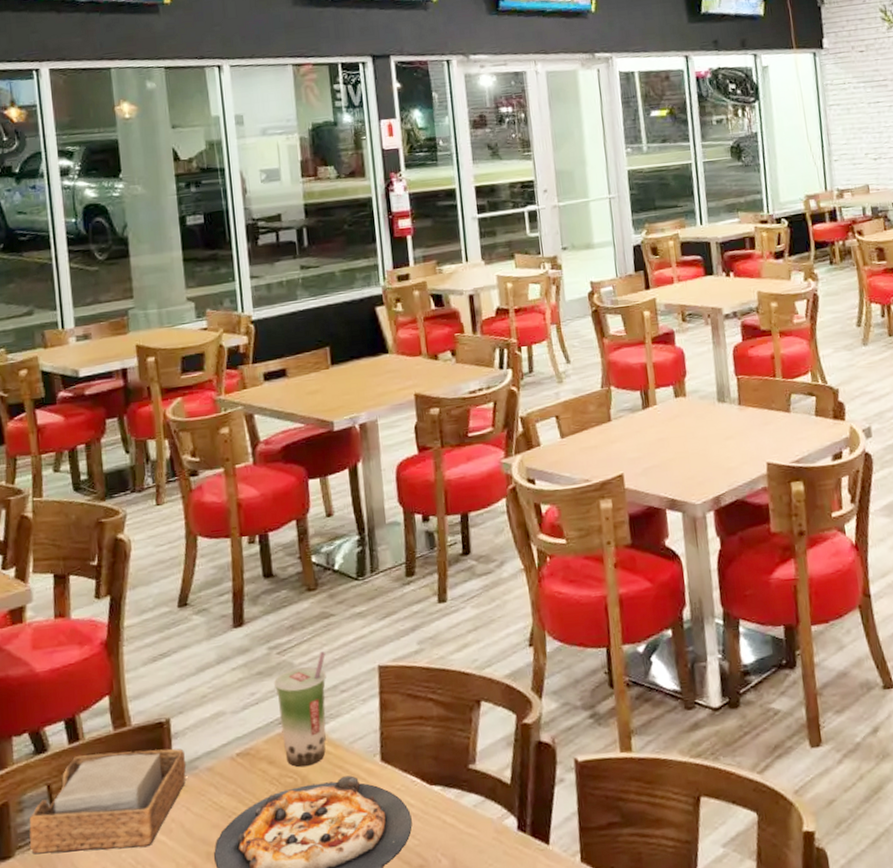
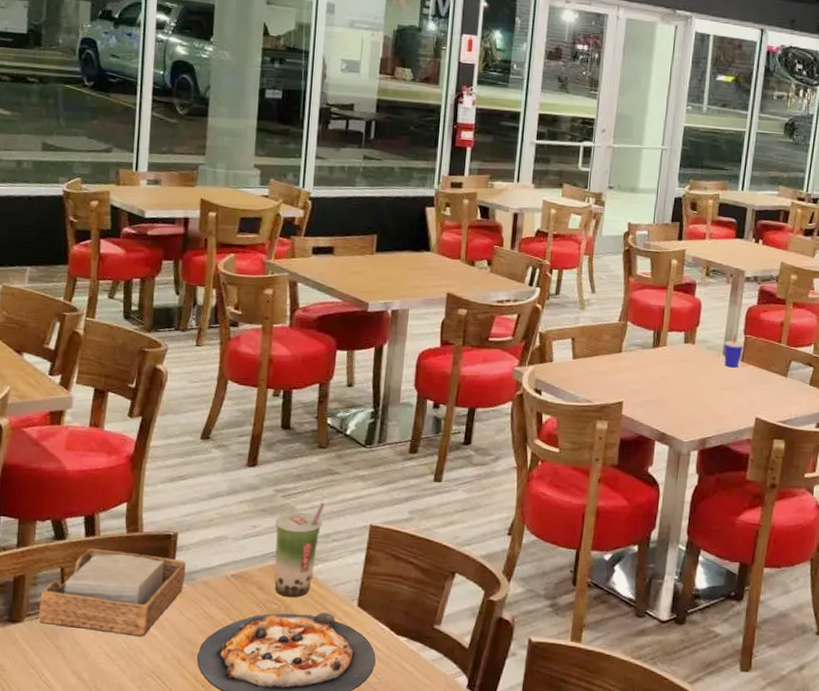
beverage cup: none [717,378,738,414] -> present [724,334,744,368]

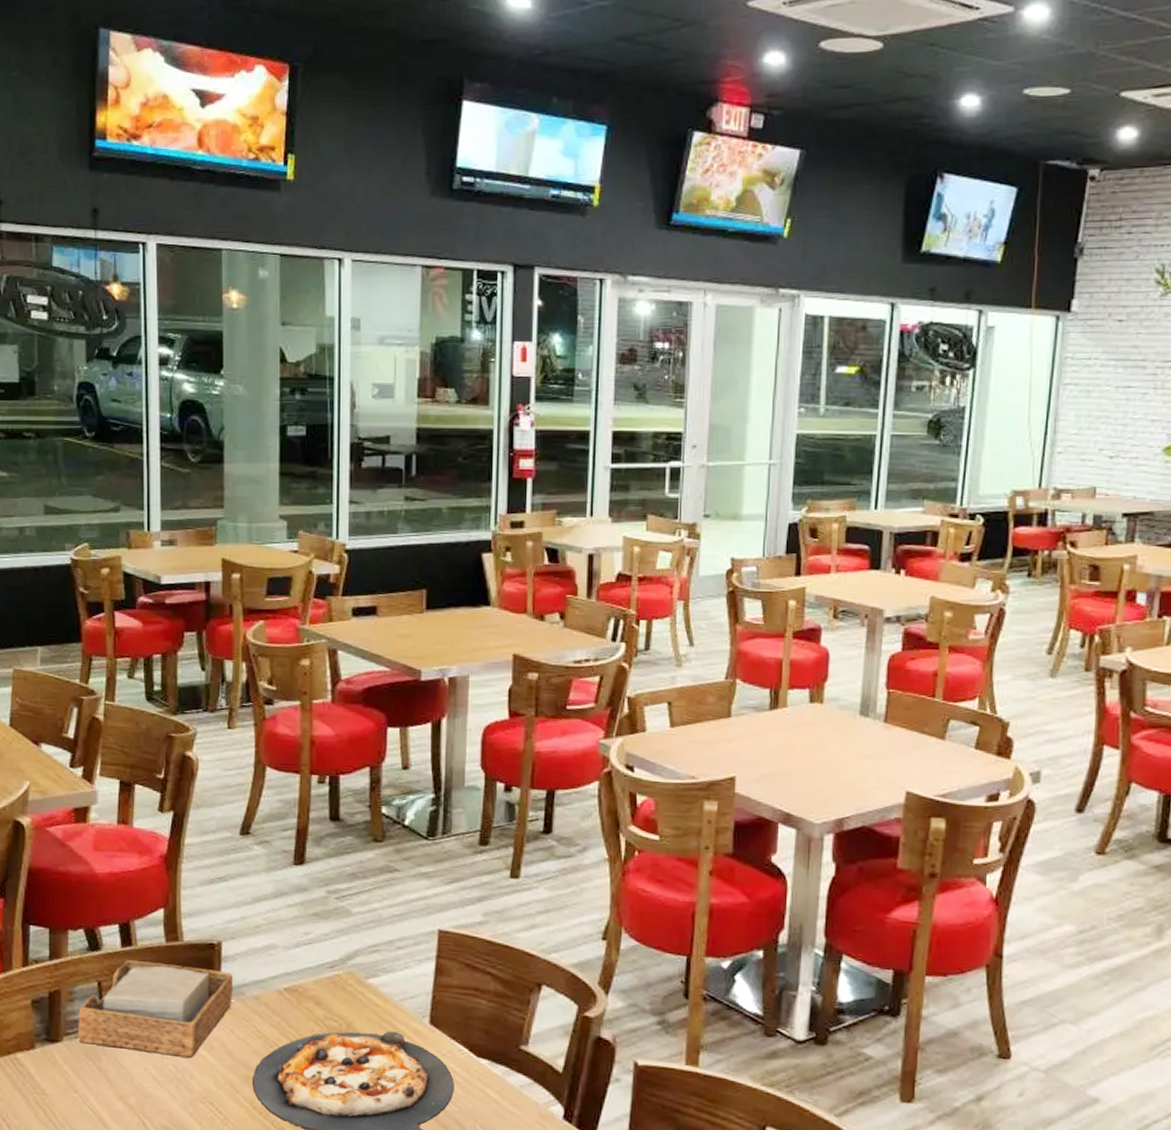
beverage cup: present [274,503,325,598] -> none [328,905,385,1015]
beverage cup: present [724,334,744,368] -> none [861,689,886,731]

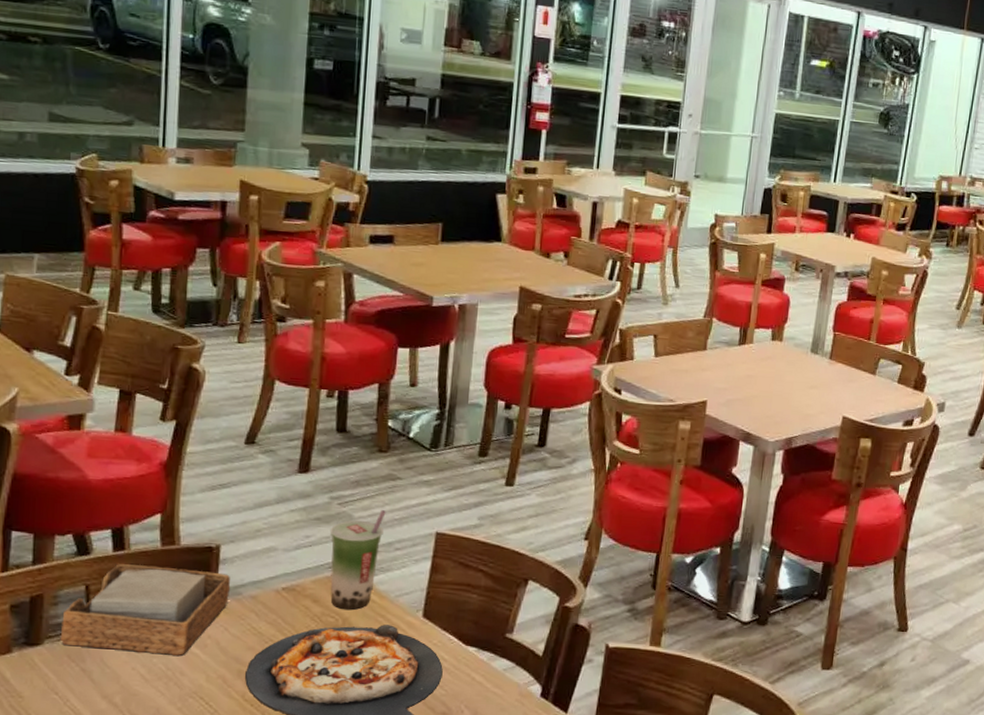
beverage cup: none [328,905,385,1015] -> present [330,510,386,611]

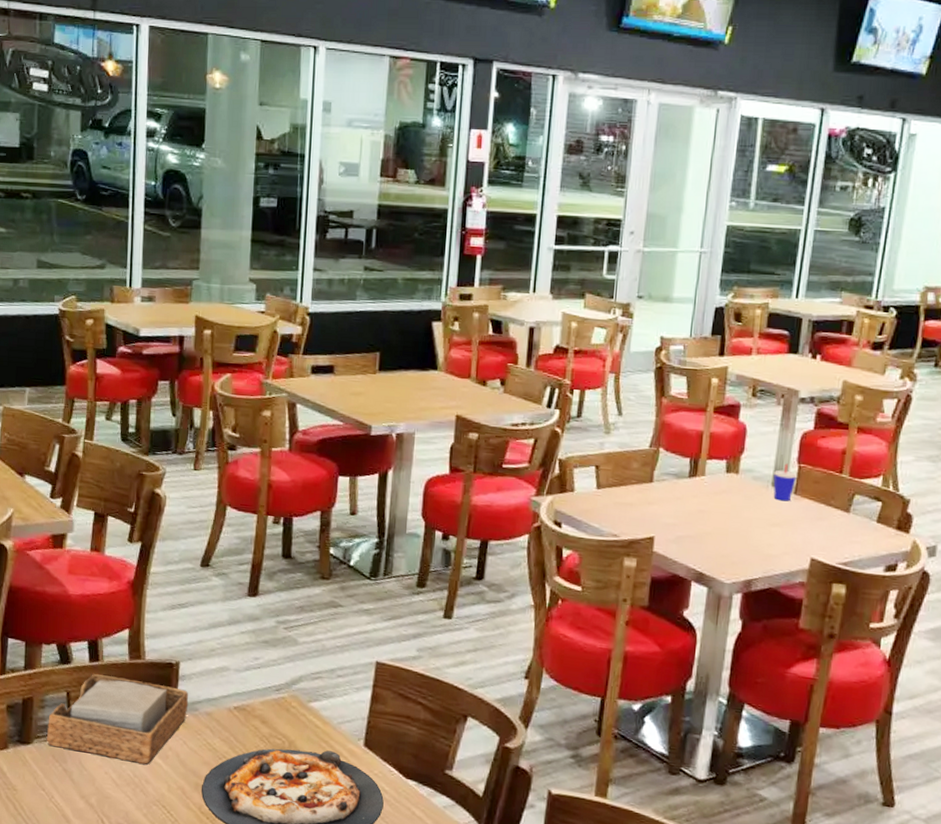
beverage cup: present [330,510,386,611] -> none [276,636,328,734]
beverage cup: none [812,331,832,366] -> present [773,463,797,501]

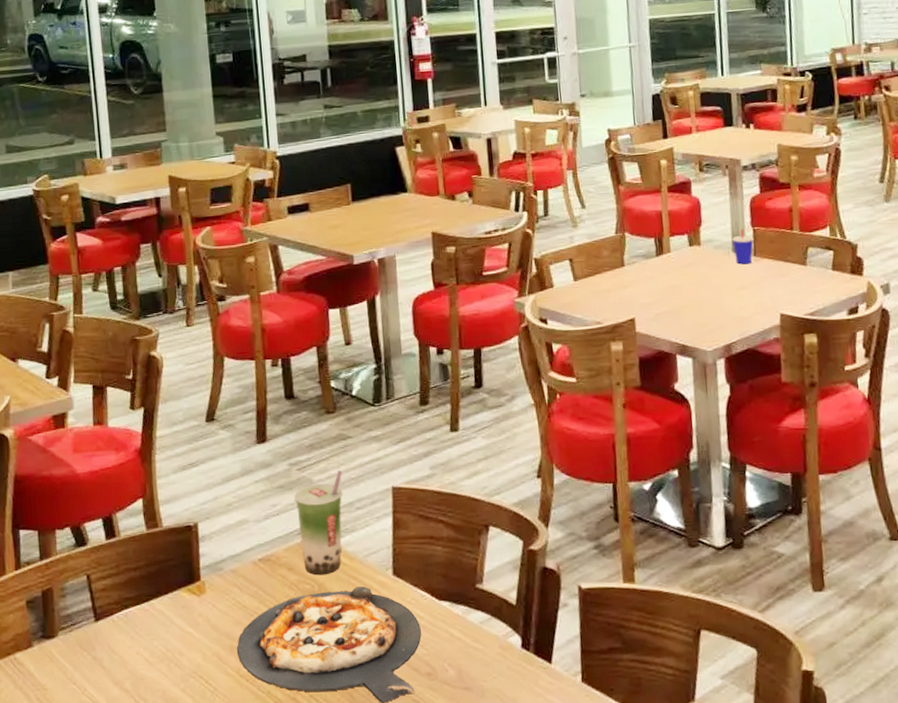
napkin holder: present [46,674,189,765] -> none [70,549,213,638]
beverage cup: none [276,636,328,734] -> present [293,471,343,576]

